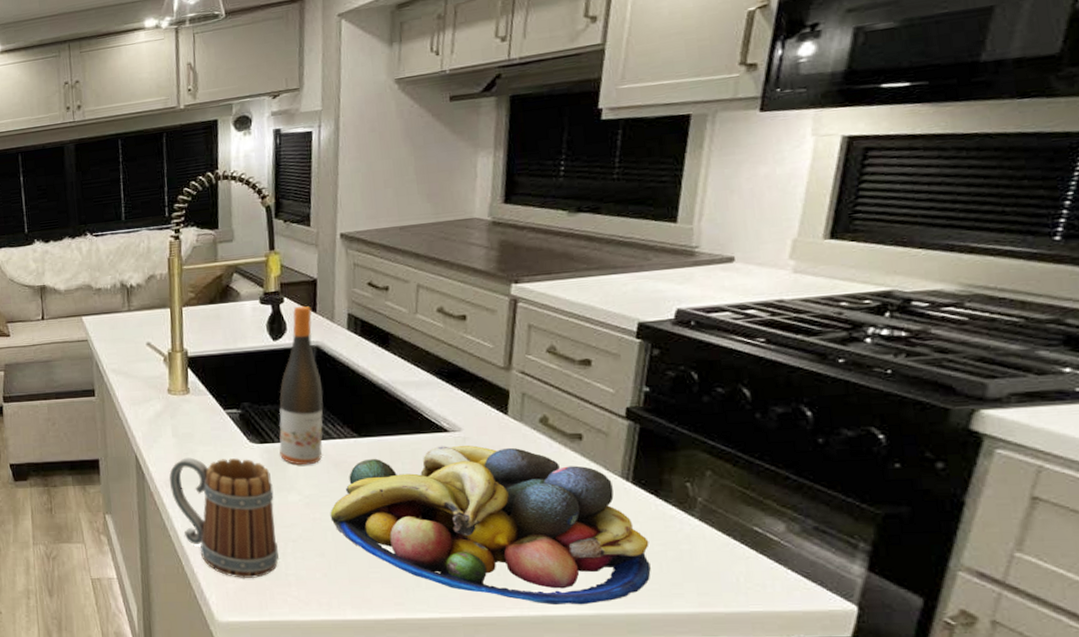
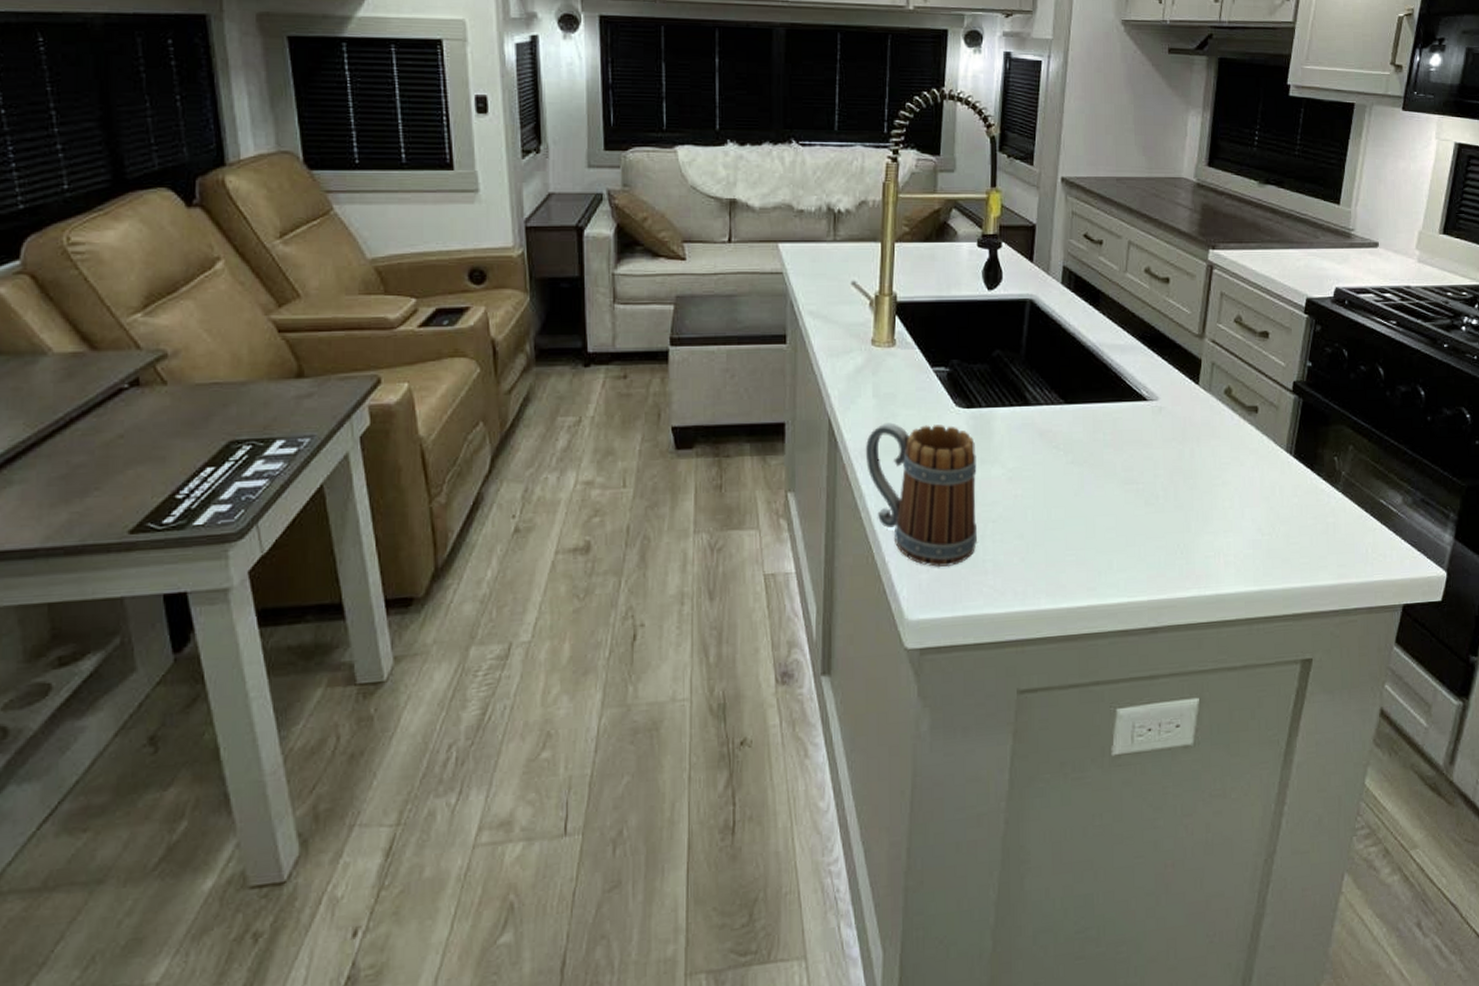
wine bottle: present [279,306,323,466] -> none [986,253,1034,434]
fruit bowl: present [330,445,651,605] -> none [1032,415,1304,583]

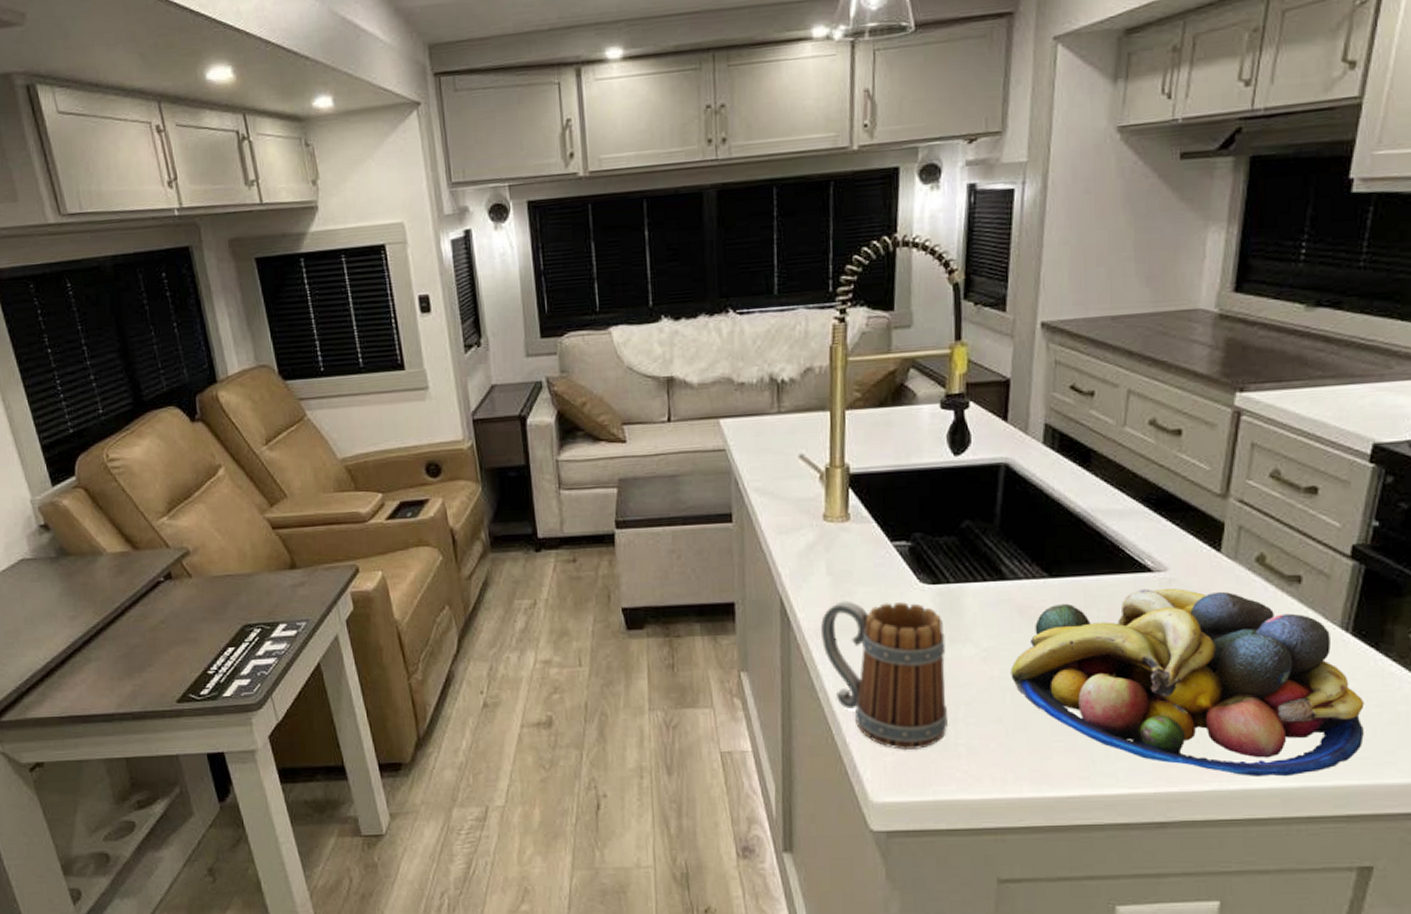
fruit bowl: none [1032,415,1304,583] -> present [1010,588,1365,777]

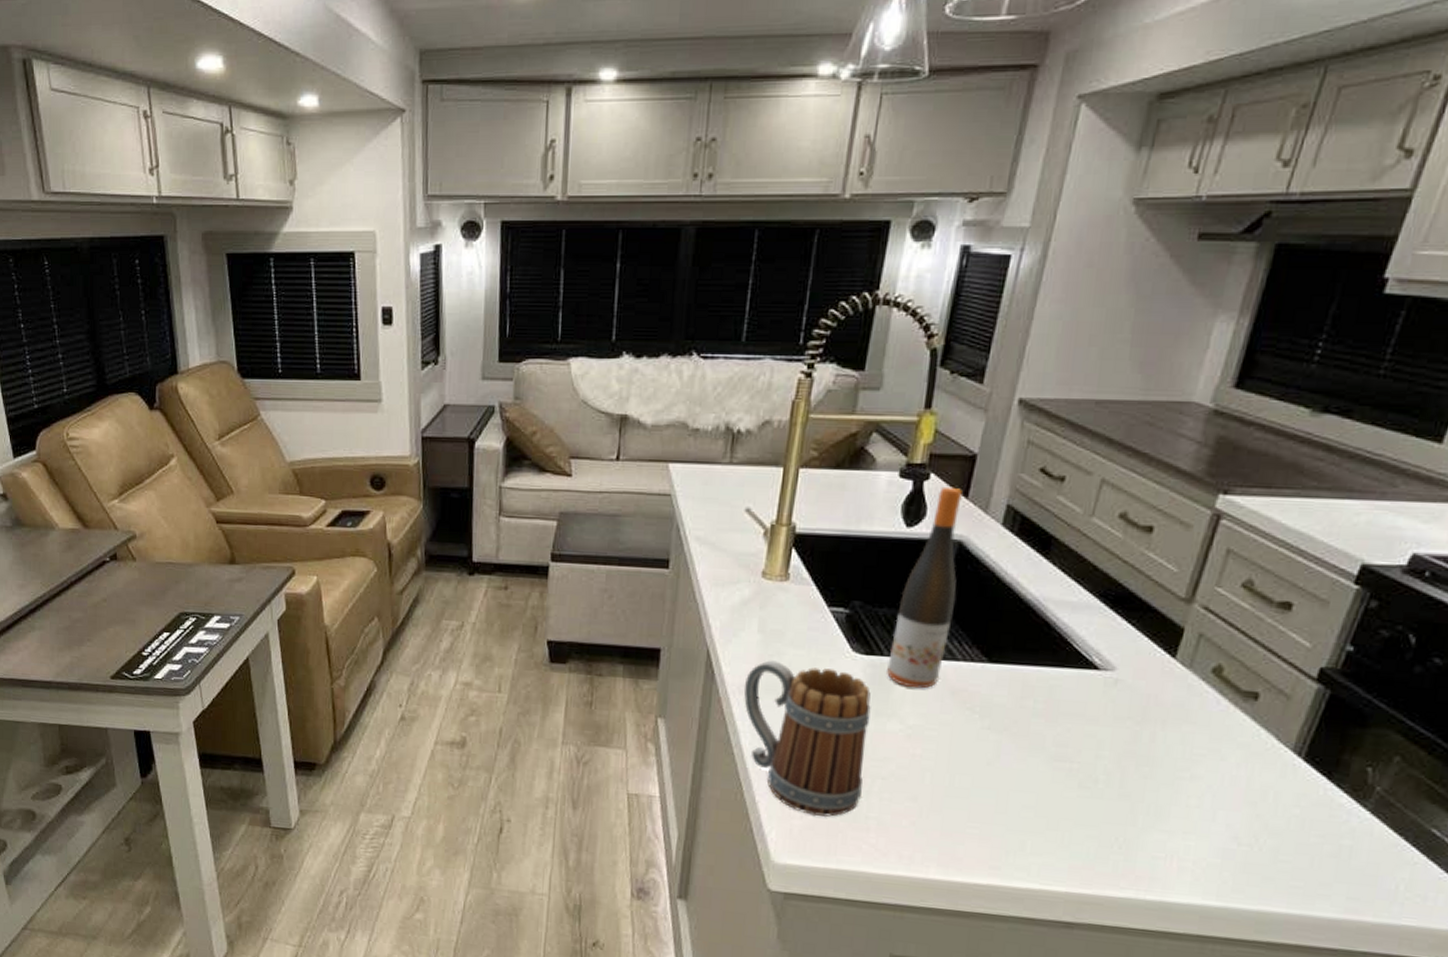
wine bottle: none [955,412,1010,612] -> present [887,486,964,689]
fruit bowl: present [1010,588,1365,777] -> none [933,686,1306,895]

